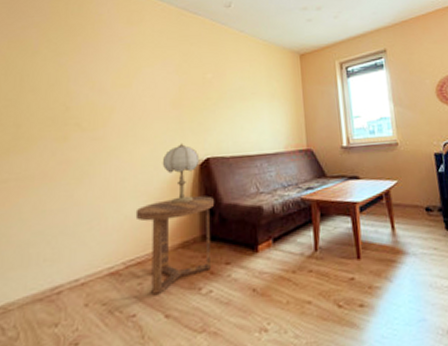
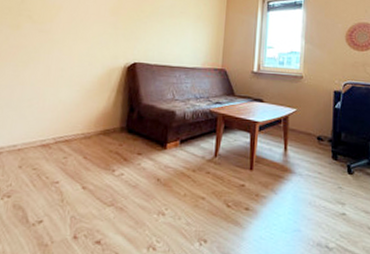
side table: present [135,196,214,295] -> none [68,92,135,169]
table lamp: present [162,143,200,204] -> none [95,46,128,98]

